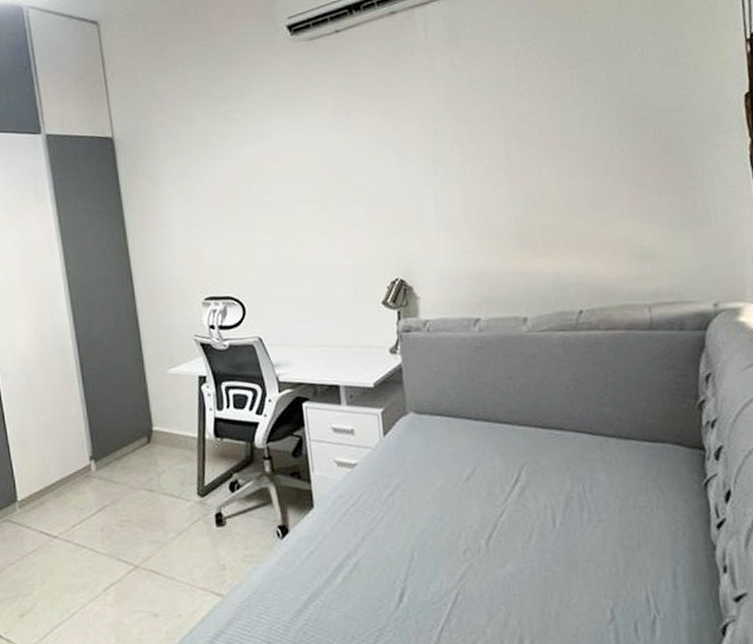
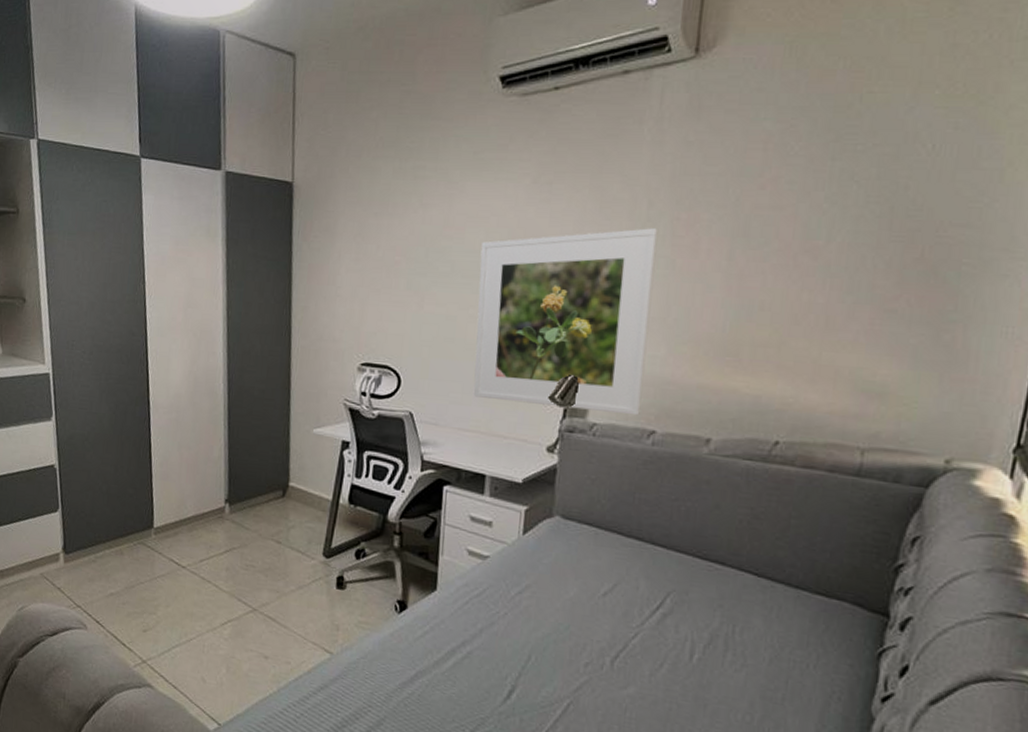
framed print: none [297,141,464,313] -> present [473,228,659,416]

